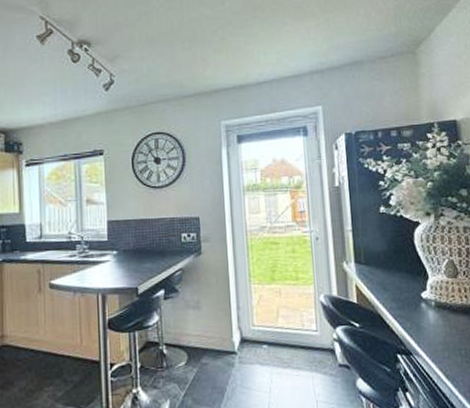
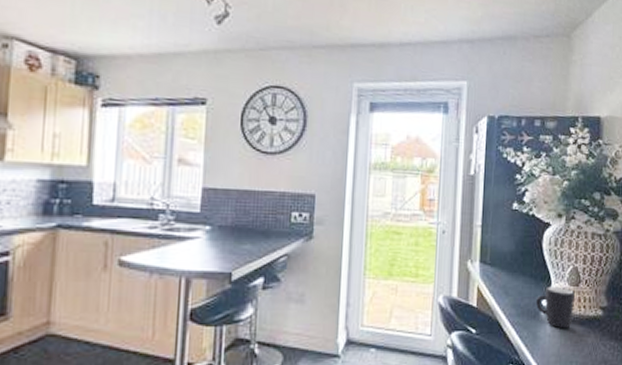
mug: none [415,279,455,319] -> present [536,286,575,329]

